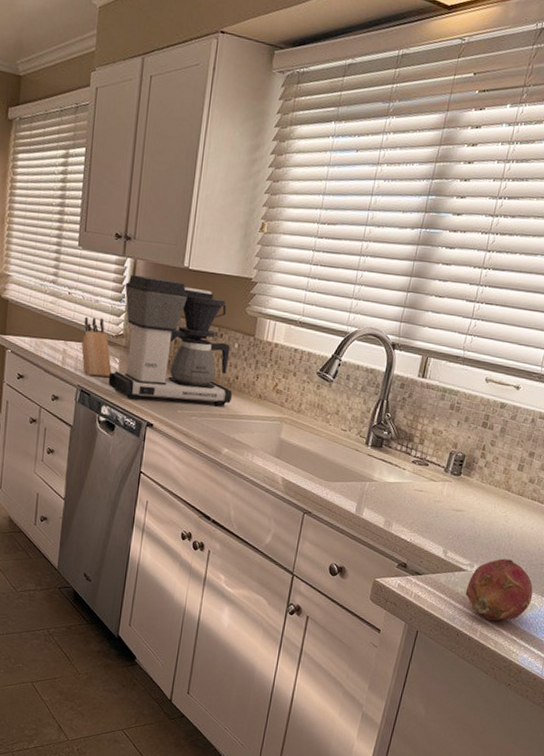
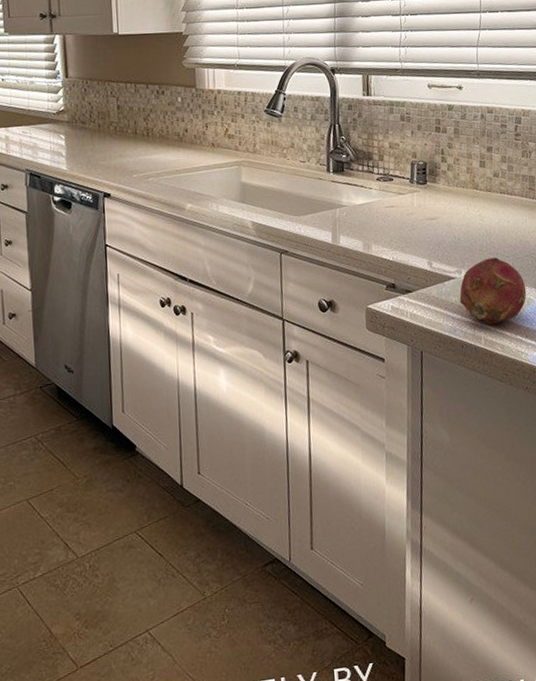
knife block: present [81,316,112,378] -> none [22,98,58,158]
coffee maker: present [108,275,232,407] -> none [56,48,185,174]

